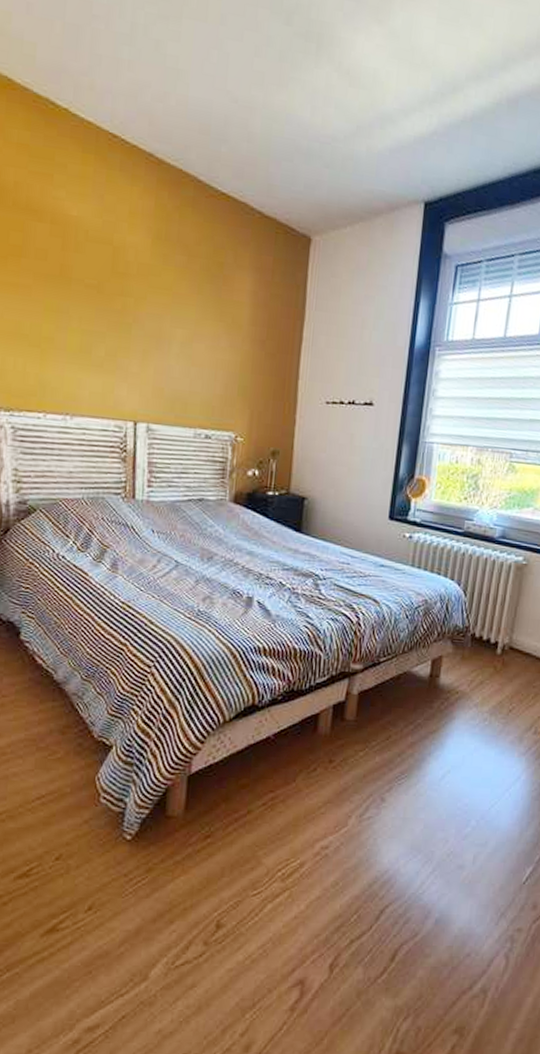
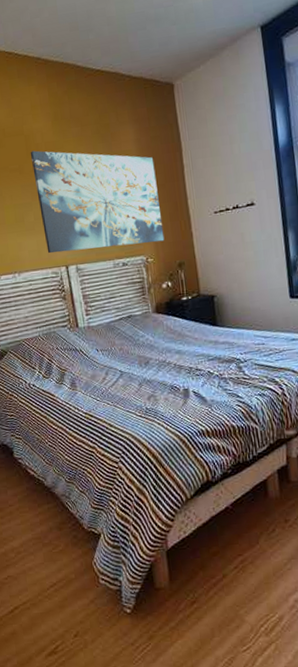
wall art: none [114,268,269,421] -> present [30,150,165,254]

